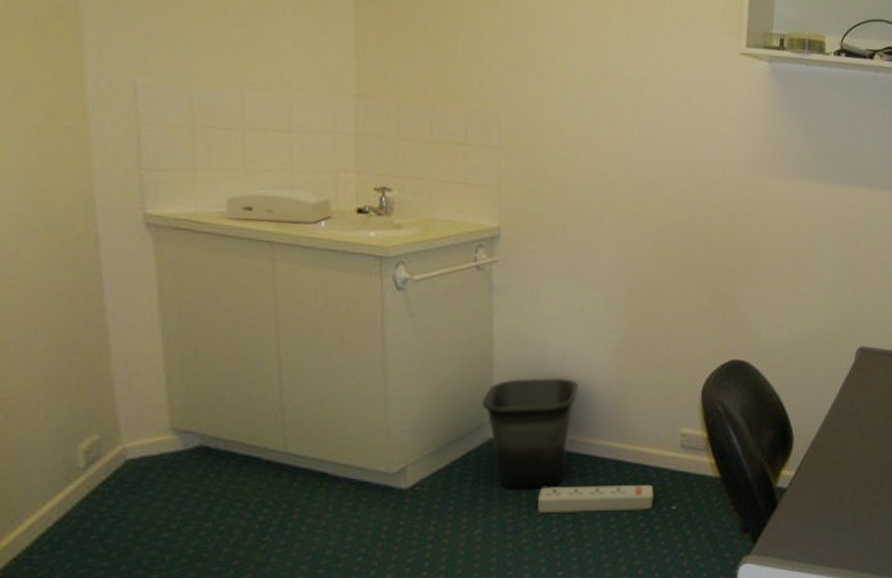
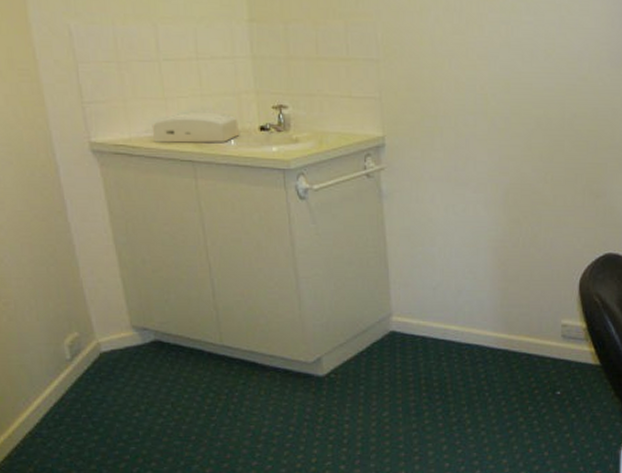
waste bin: present [482,377,579,490] -> none [381,274,465,377]
power strip: present [538,485,654,514] -> none [436,373,539,398]

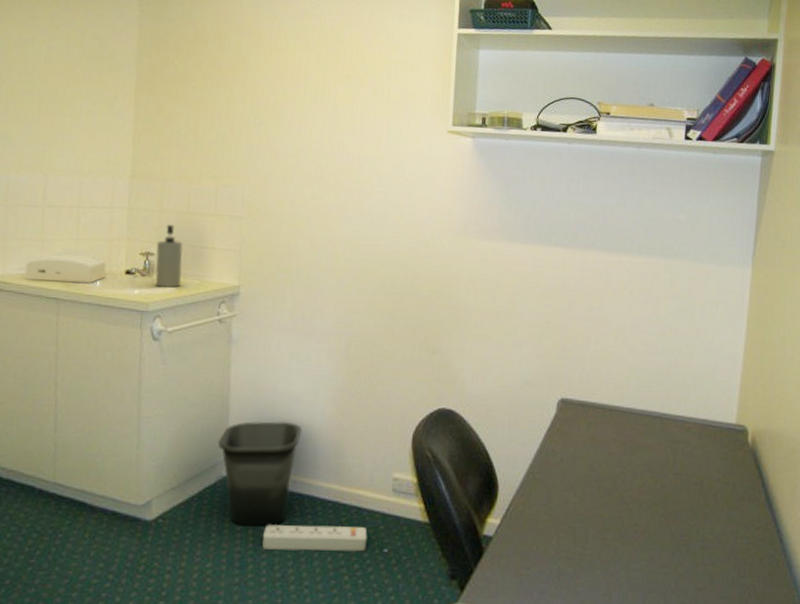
soap dispenser: none [283,73,321,142] -> present [154,225,183,288]
waste bin: none [381,274,465,377] -> present [218,421,303,527]
power strip: none [436,373,539,398] -> present [262,525,367,552]

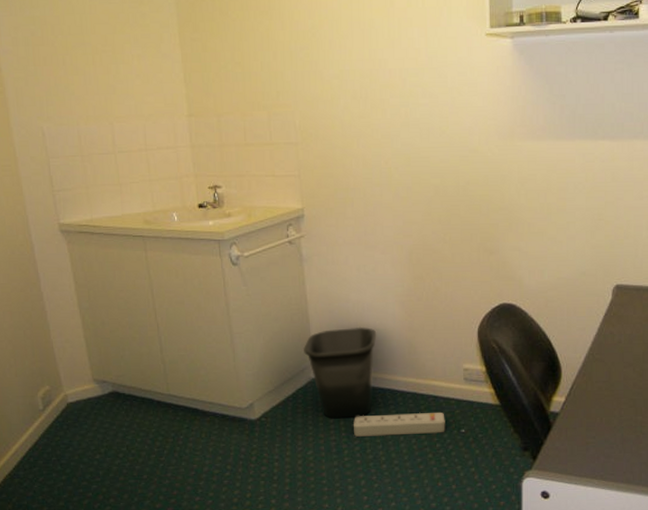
tissue dispenser: present [25,254,107,283] -> none [109,194,182,222]
soap dispenser: present [154,225,183,288] -> none [217,158,250,216]

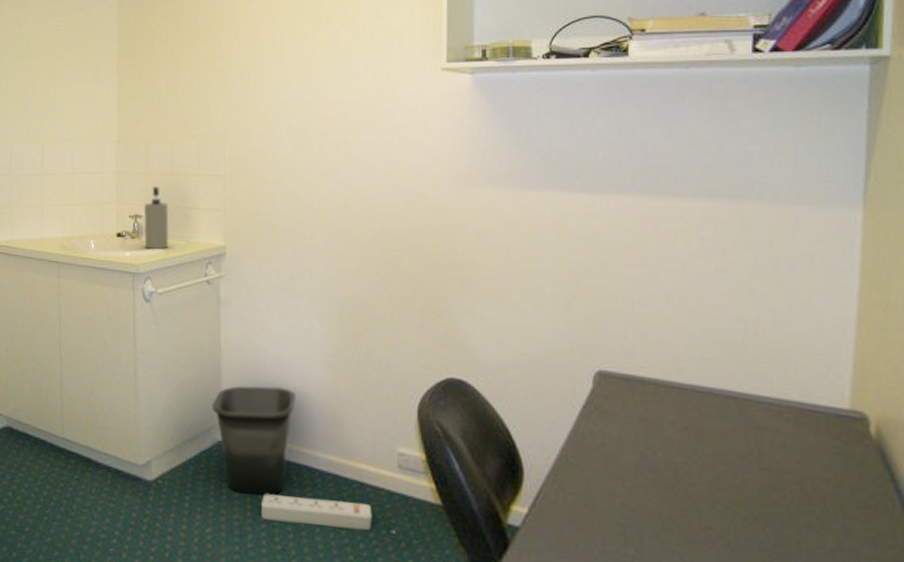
soap dispenser: none [217,158,250,216] -> present [141,187,169,249]

